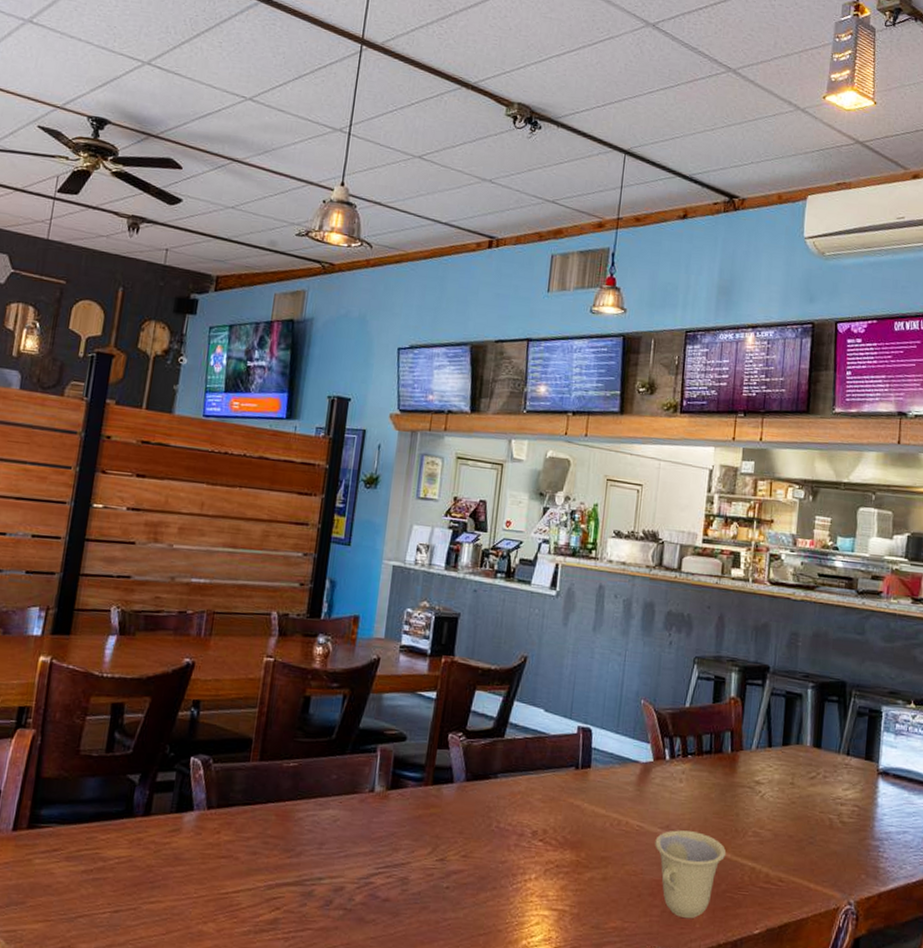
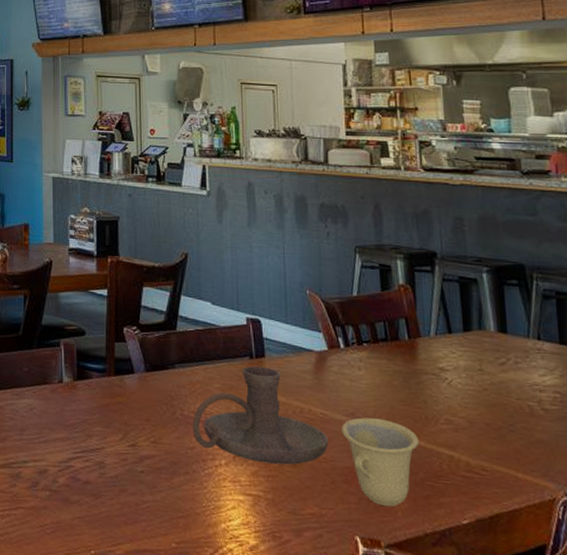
candle holder: none [506,777,641,879] -> present [192,366,328,465]

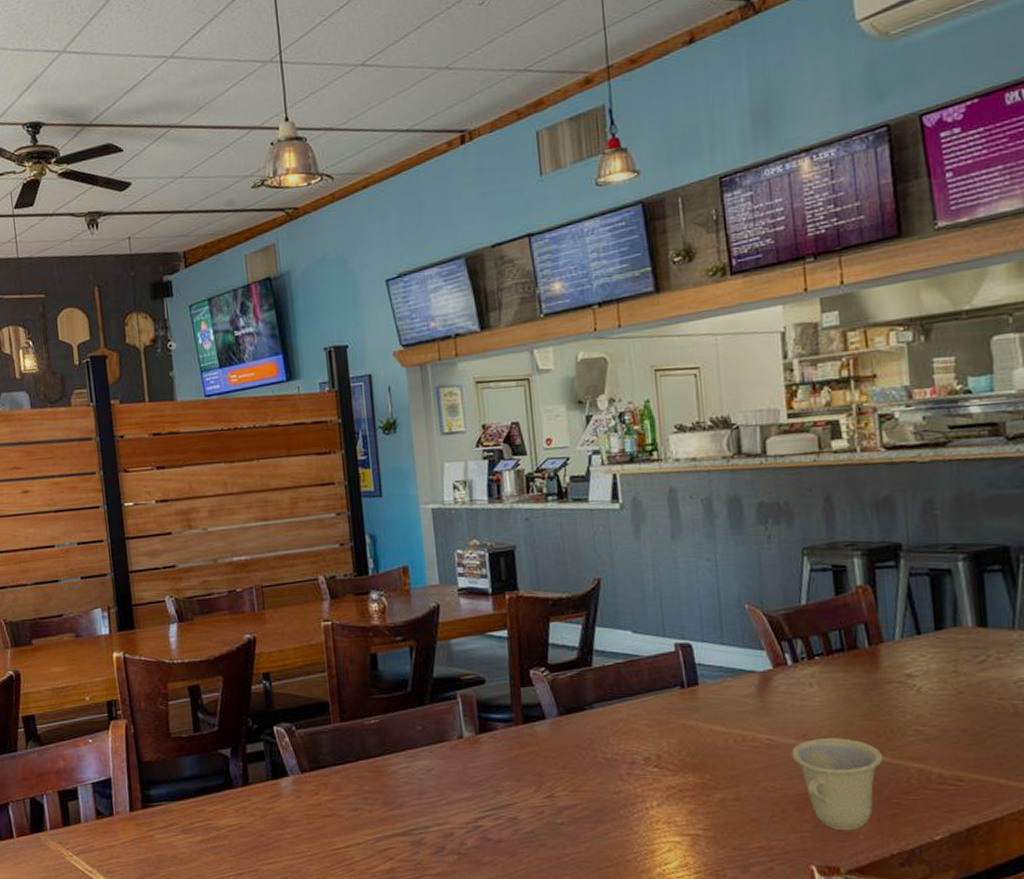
candle holder: present [192,366,328,465] -> none [617,696,777,800]

